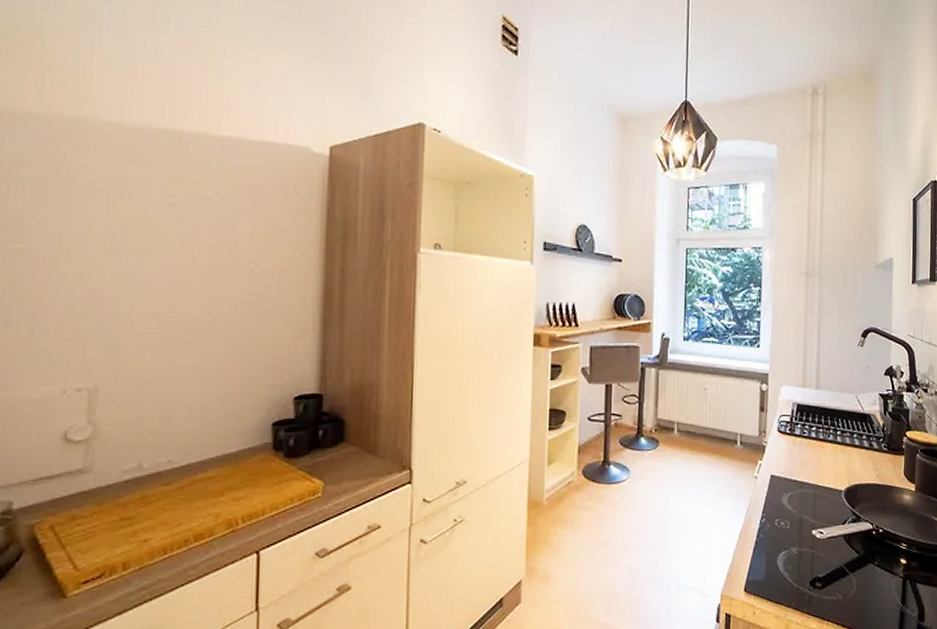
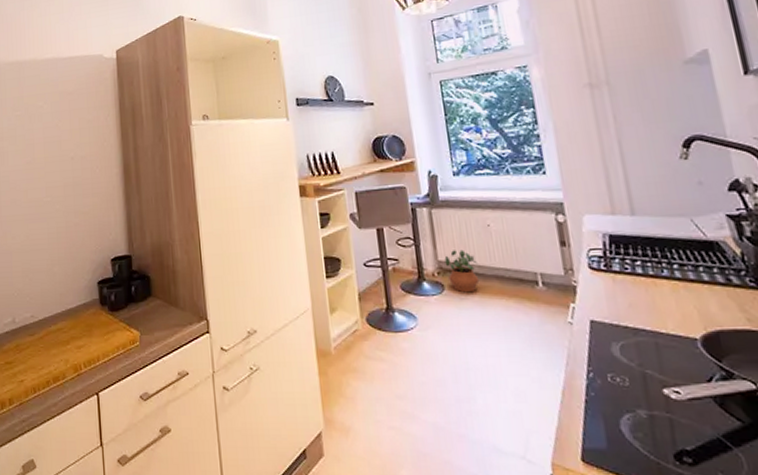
potted plant: none [663,409,691,449] -> present [444,249,480,293]

